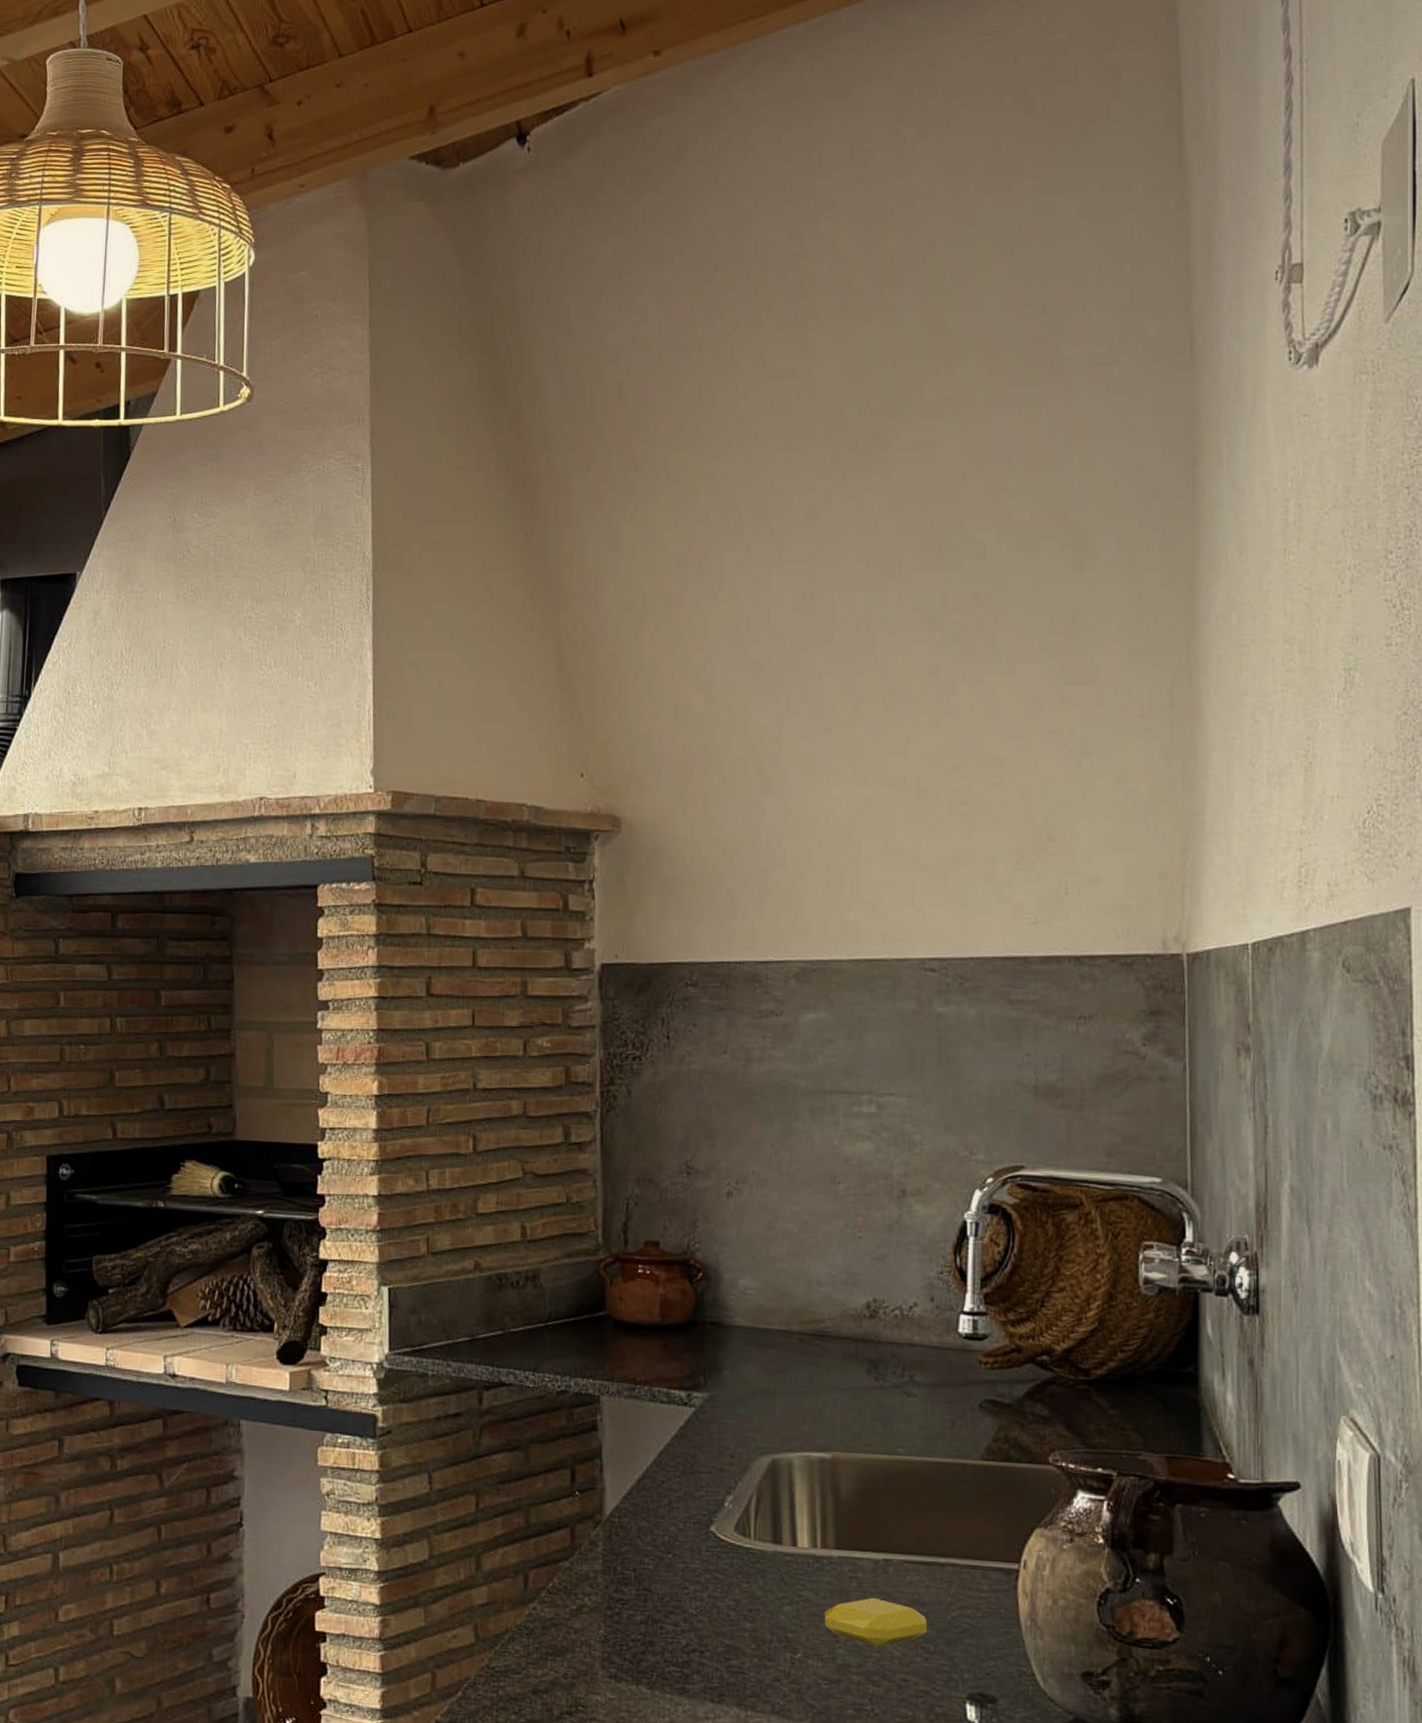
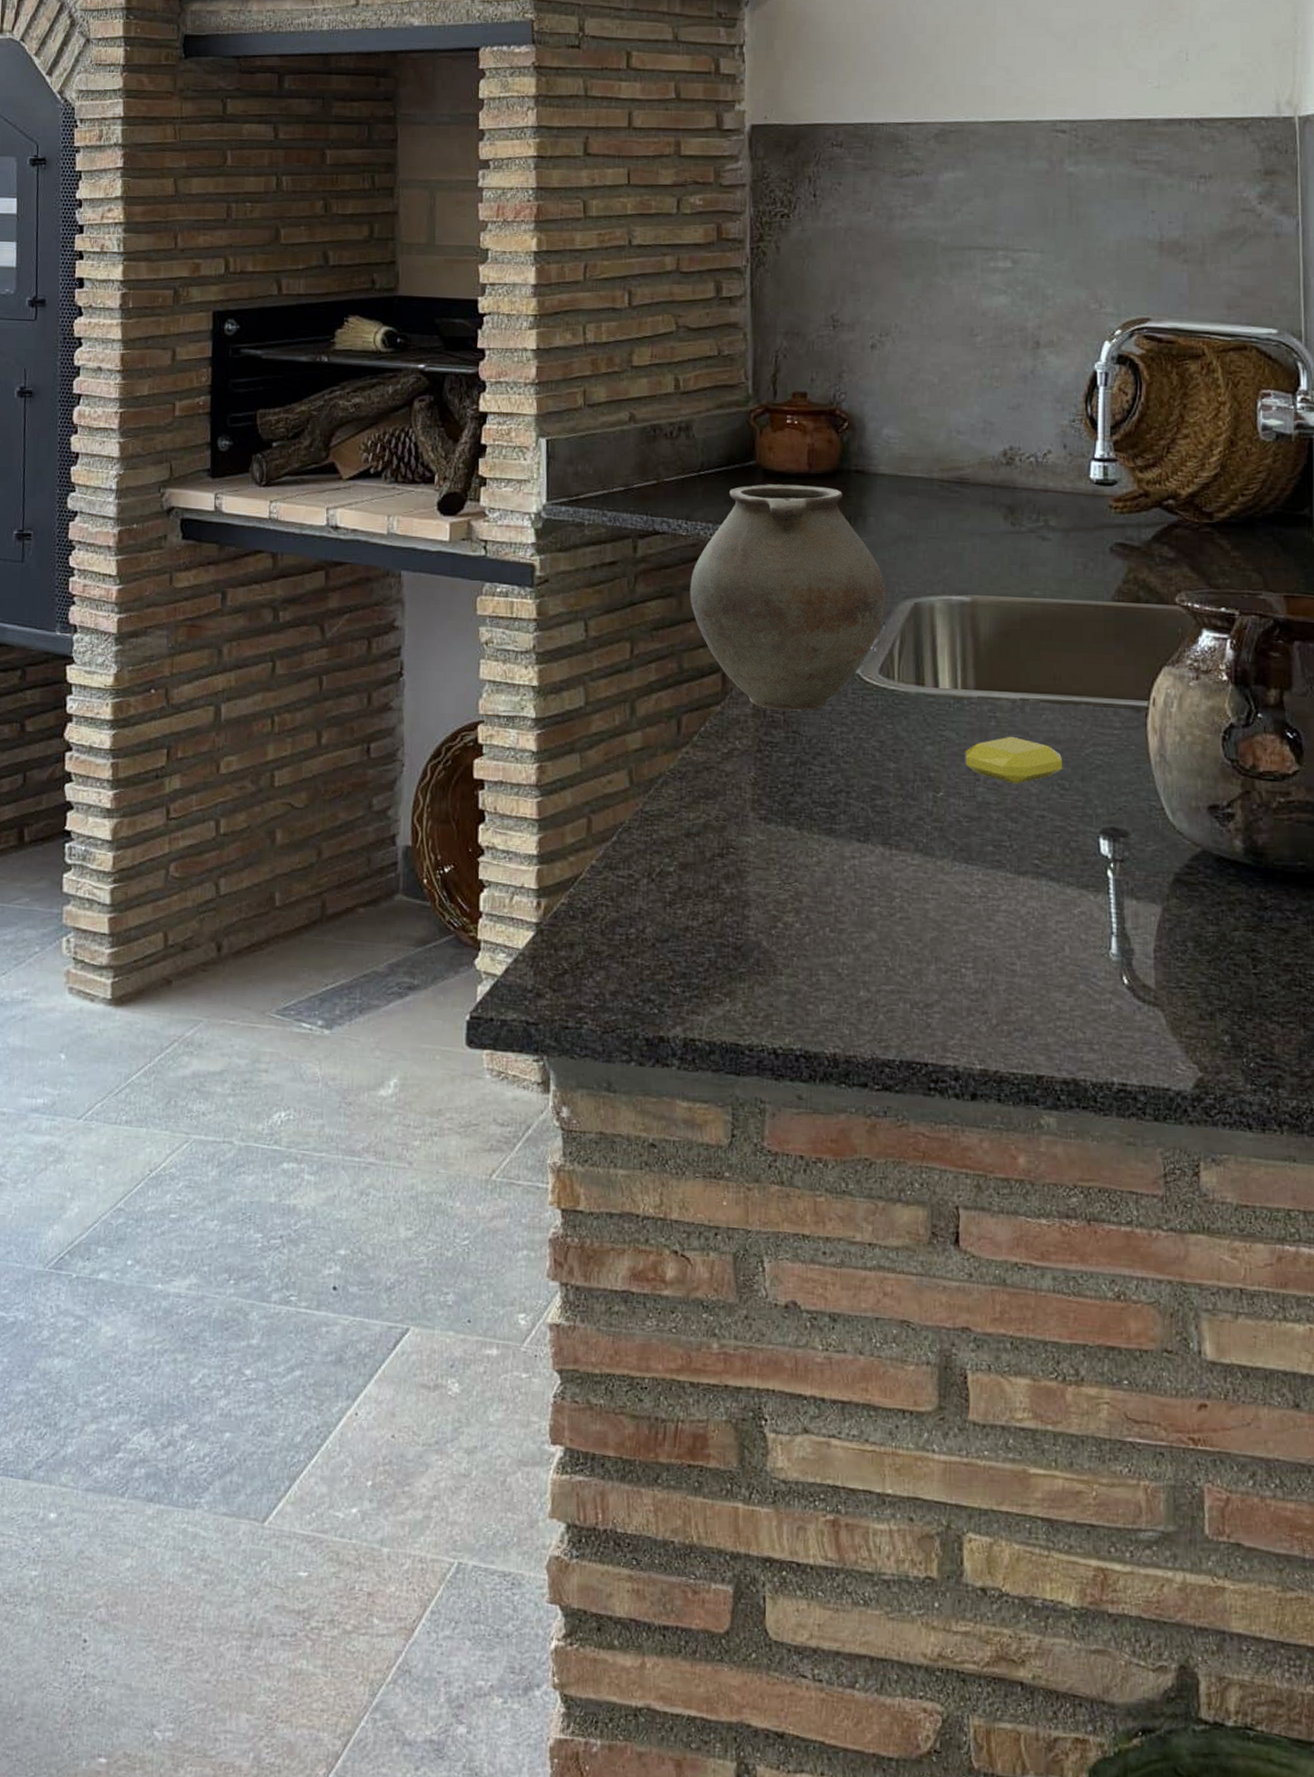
ceramic pot: none [537,1335,743,1568] -> present [690,484,887,711]

